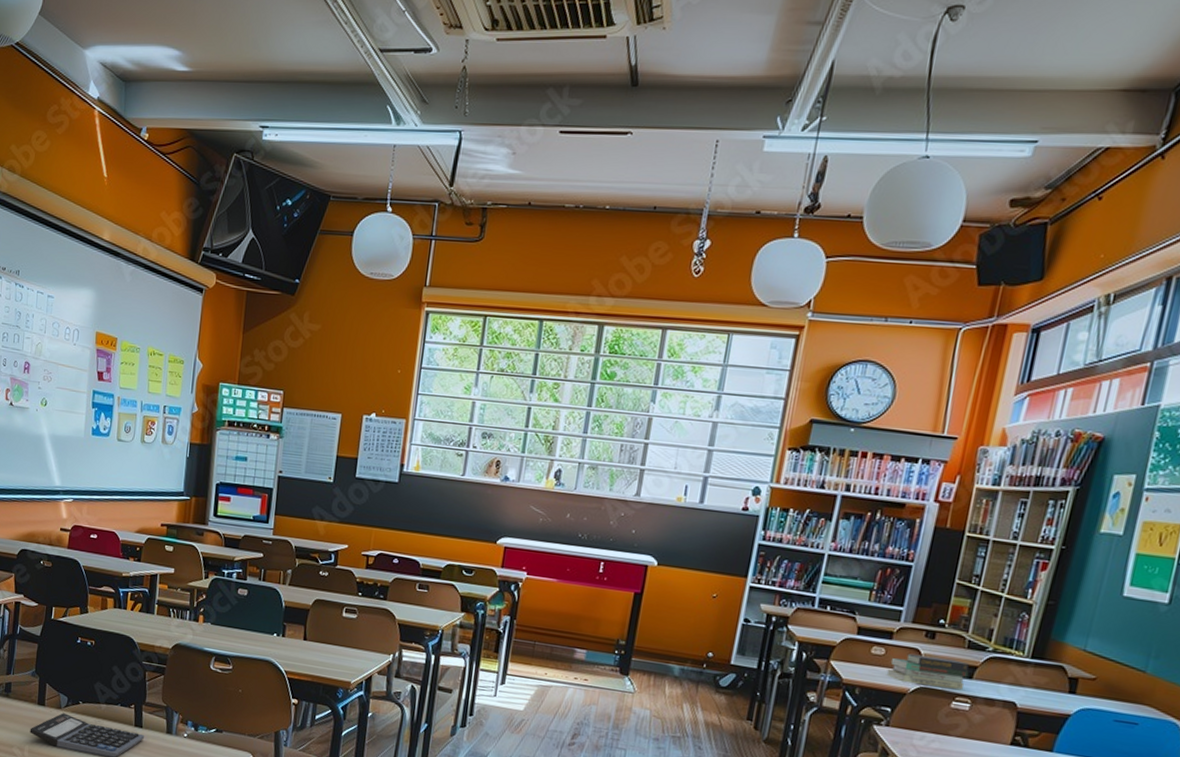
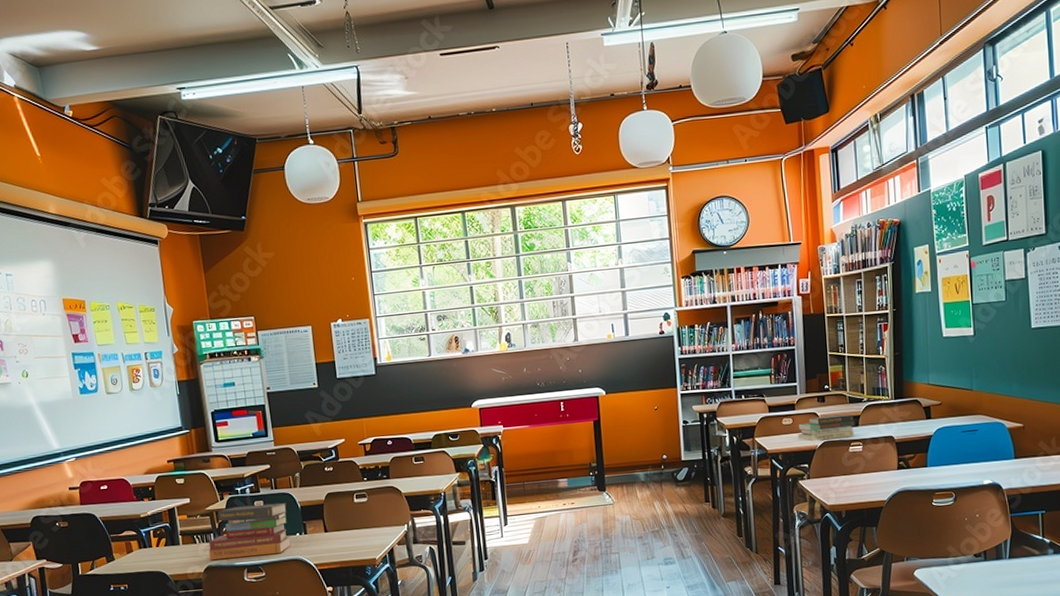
books: none [180,588,271,651] -> present [208,502,291,561]

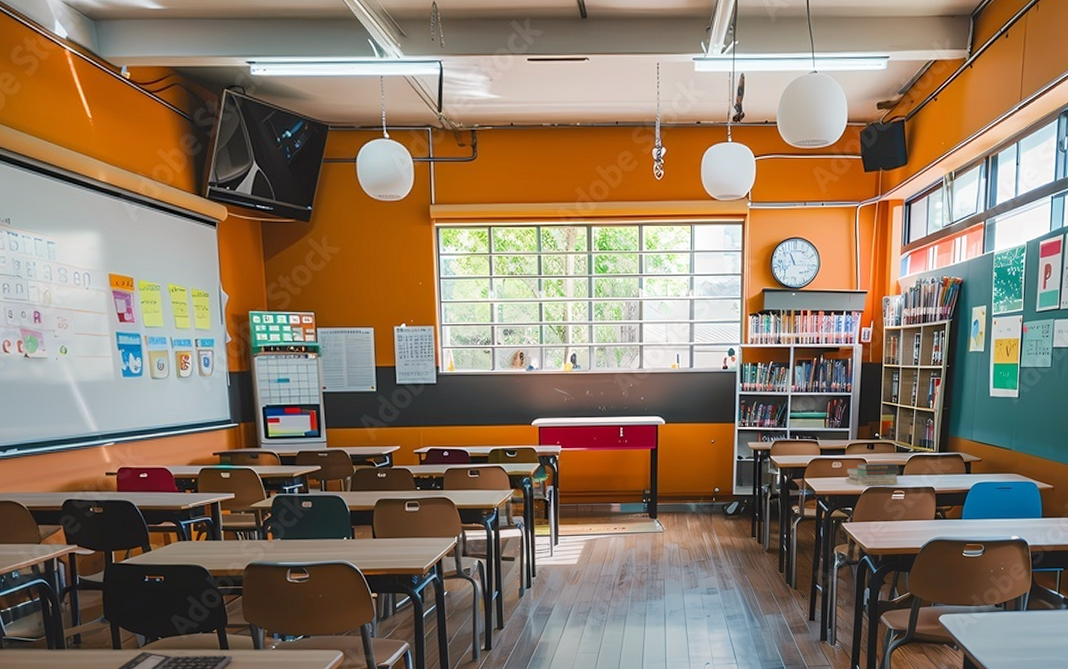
books: present [208,502,291,561] -> none [251,505,338,559]

